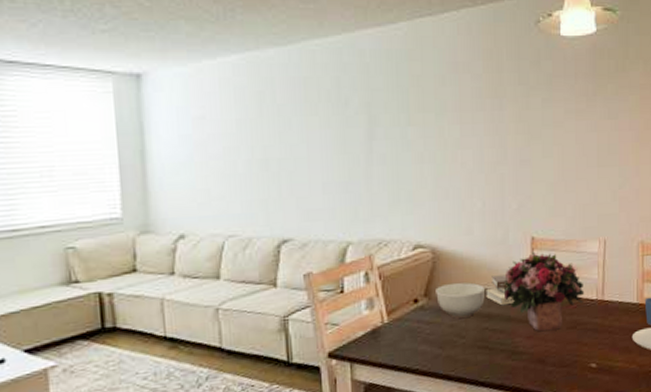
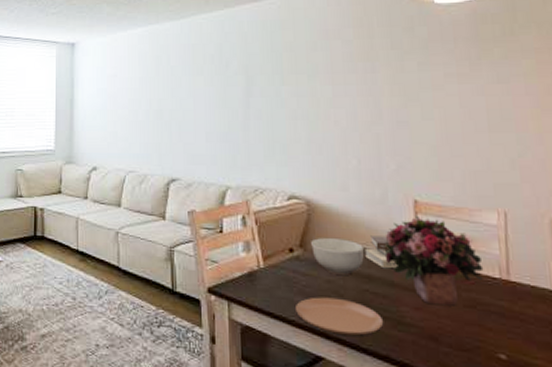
plate: none [420,340,500,375] -> present [296,297,384,337]

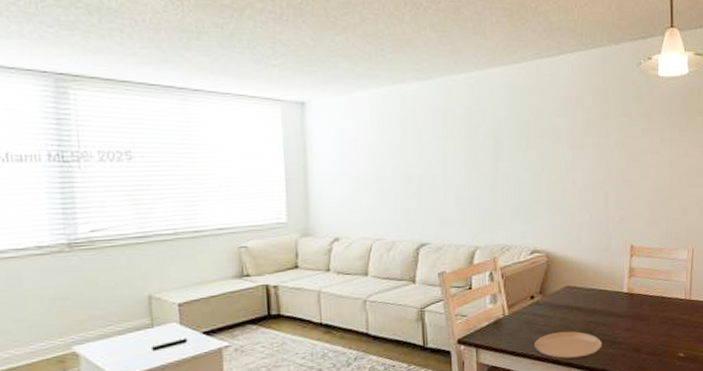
bowl: present [311,237,365,275] -> none [549,282,592,313]
books: present [365,235,398,269] -> none [592,277,616,303]
bouquet: present [384,215,484,306] -> none [606,257,675,326]

